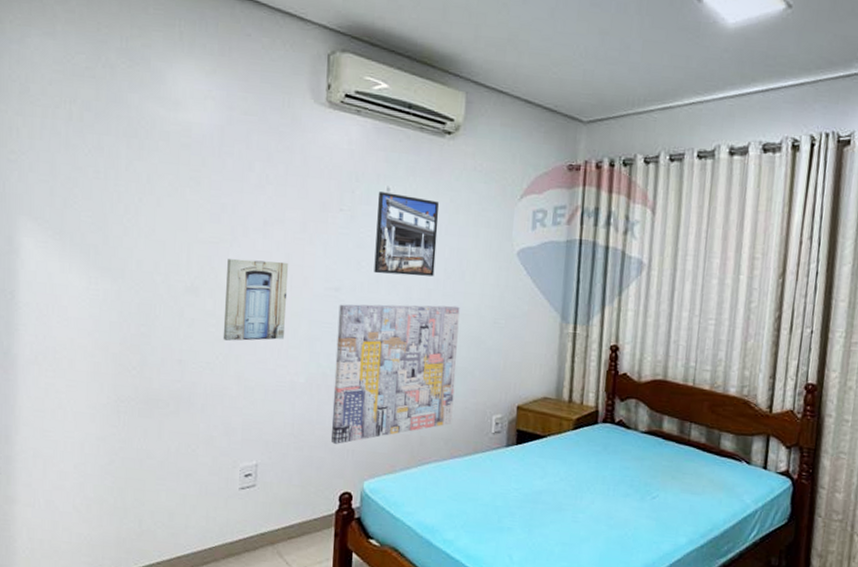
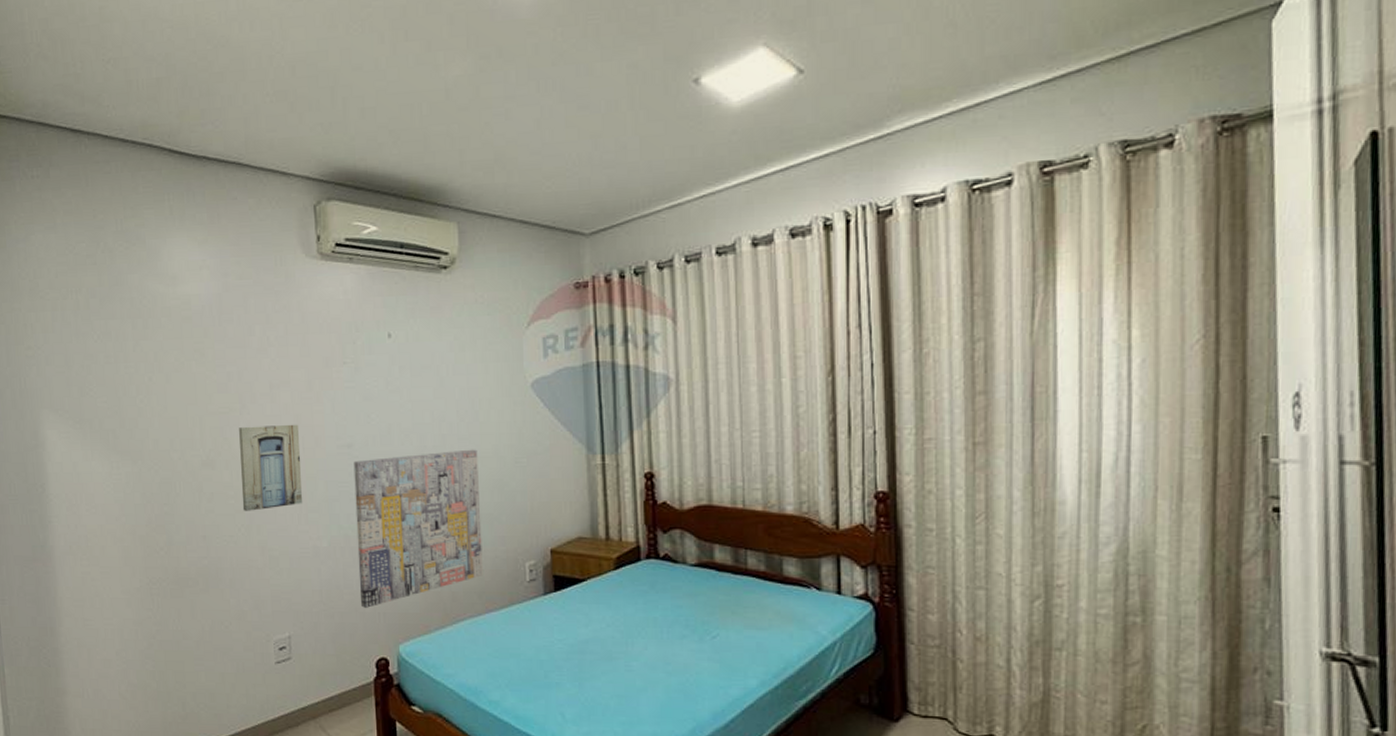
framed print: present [374,192,439,277] -> none [381,338,447,425]

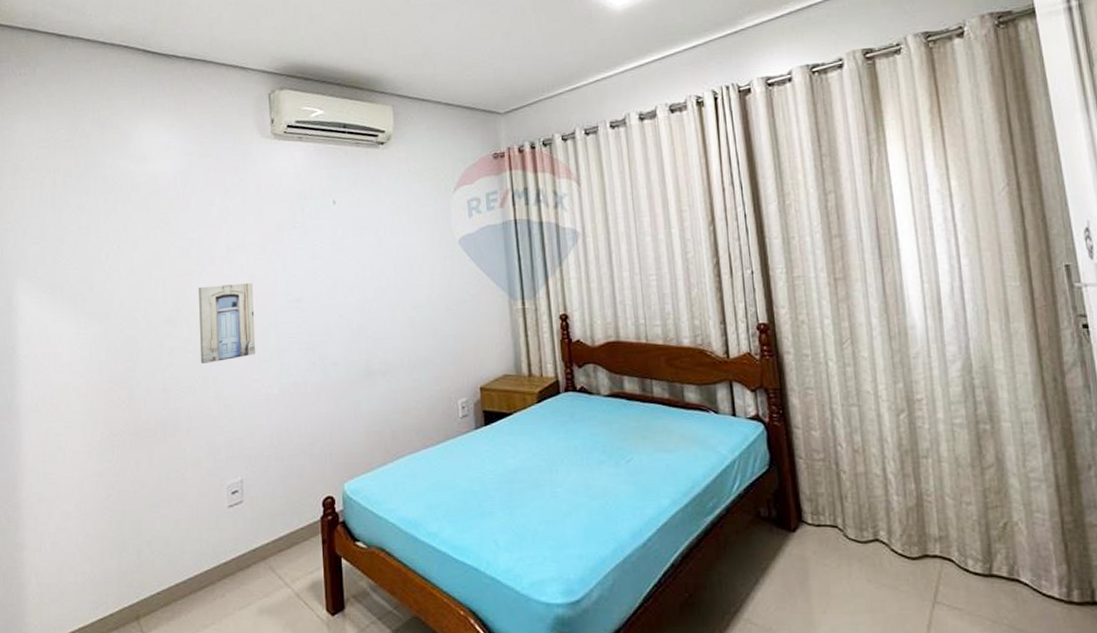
wall art: present [353,449,483,608] -> none [302,299,420,449]

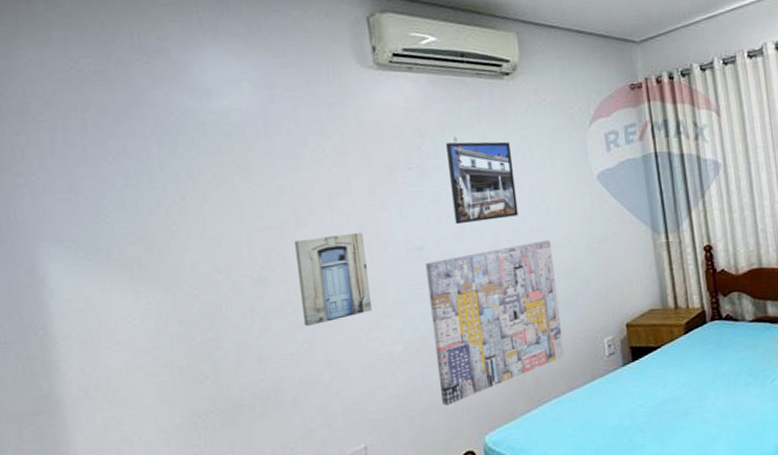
wall art: none [302,299,420,449] -> present [425,240,564,406]
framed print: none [326,204,385,280] -> present [446,141,519,225]

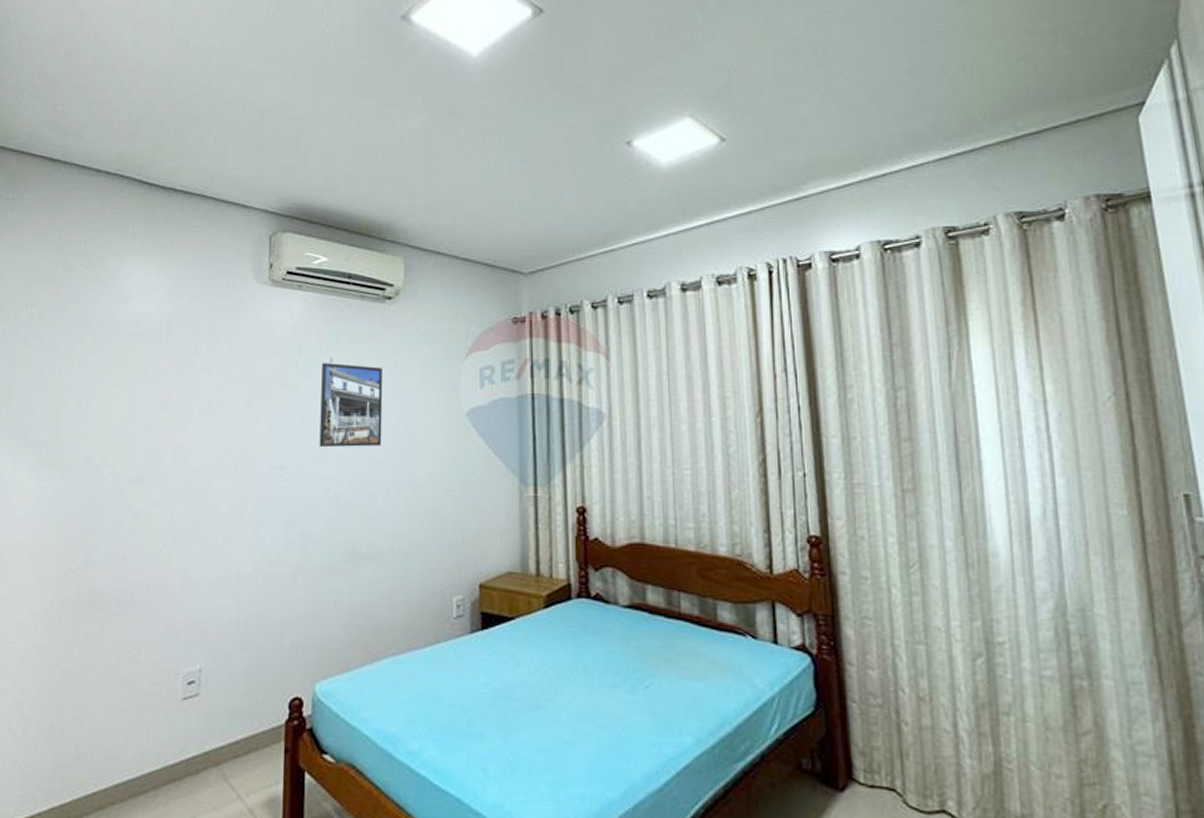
wall art: present [295,232,373,326] -> none [167,443,234,531]
wall art: present [425,240,564,406] -> none [278,476,410,641]

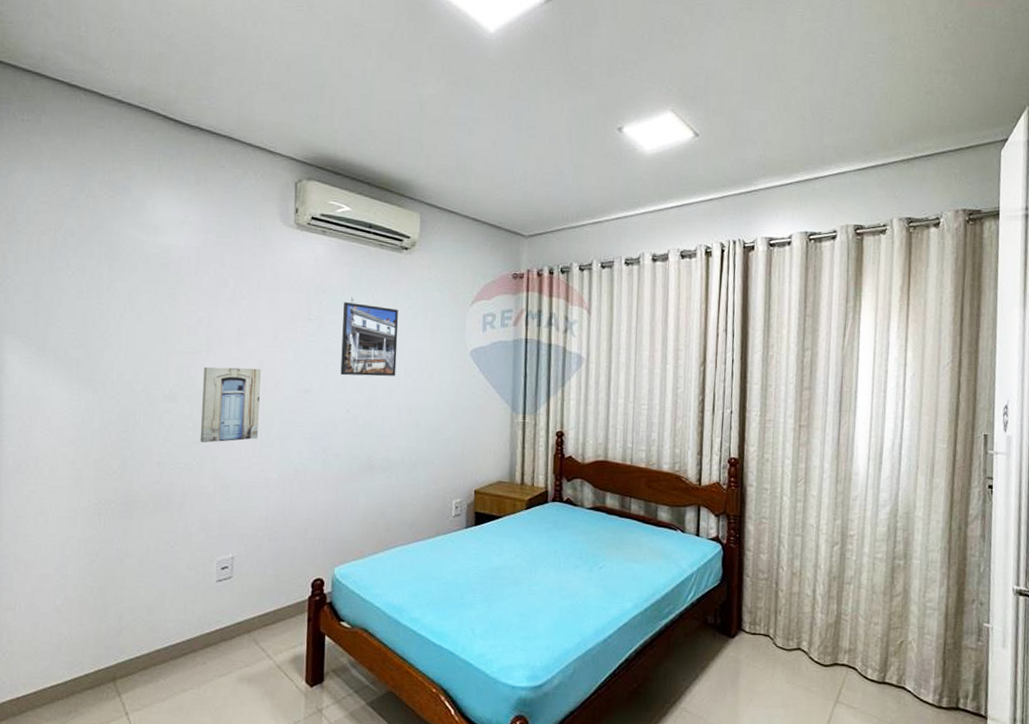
wall art: none [167,443,234,531] -> present [200,367,262,443]

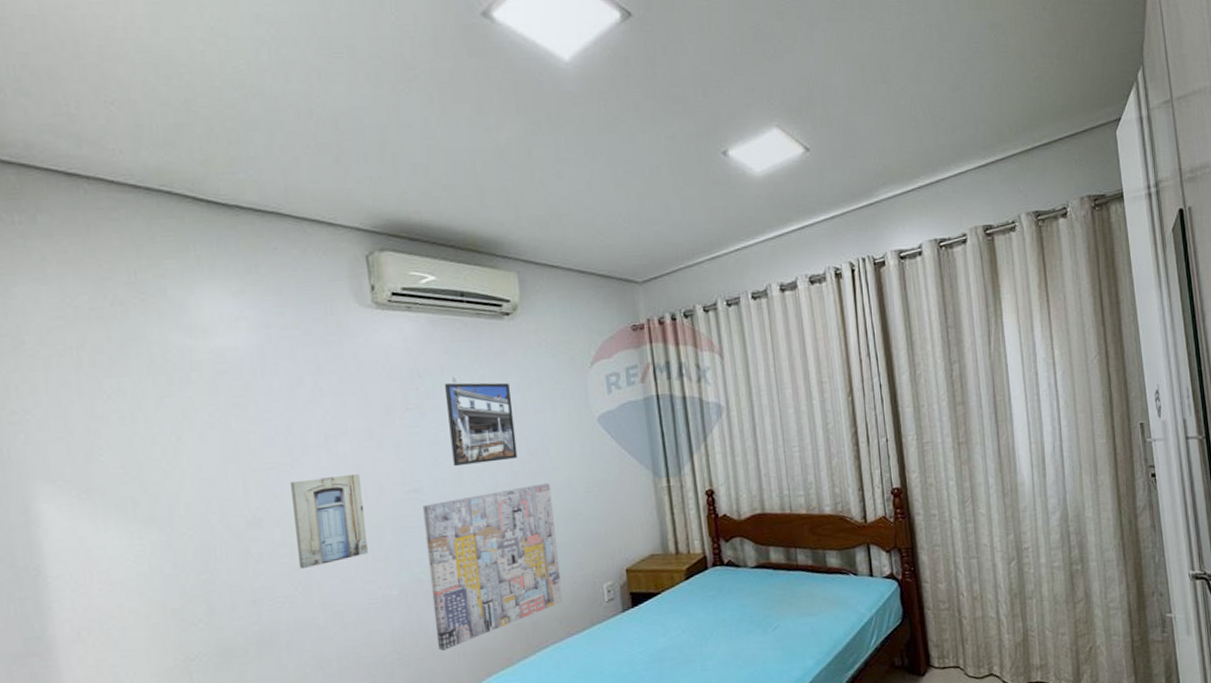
wall art: none [303,402,420,534] -> present [422,483,563,651]

